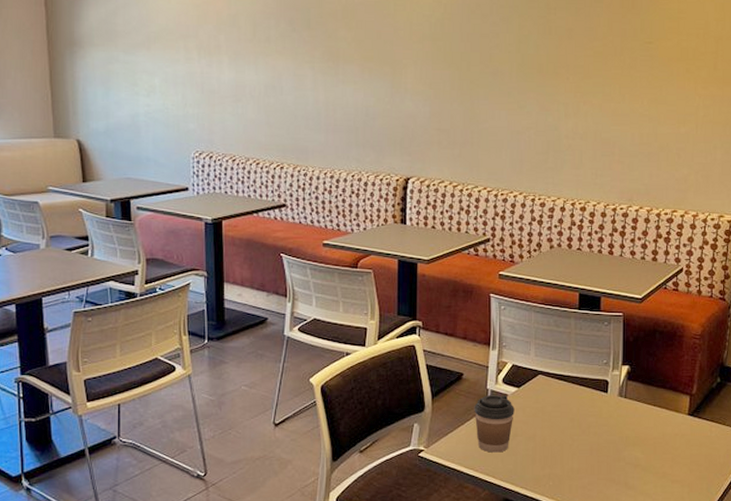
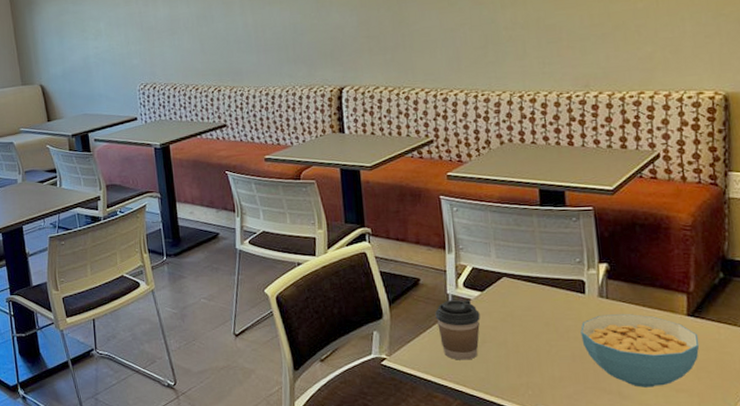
cereal bowl: none [600,411,695,479] -> present [580,313,700,388]

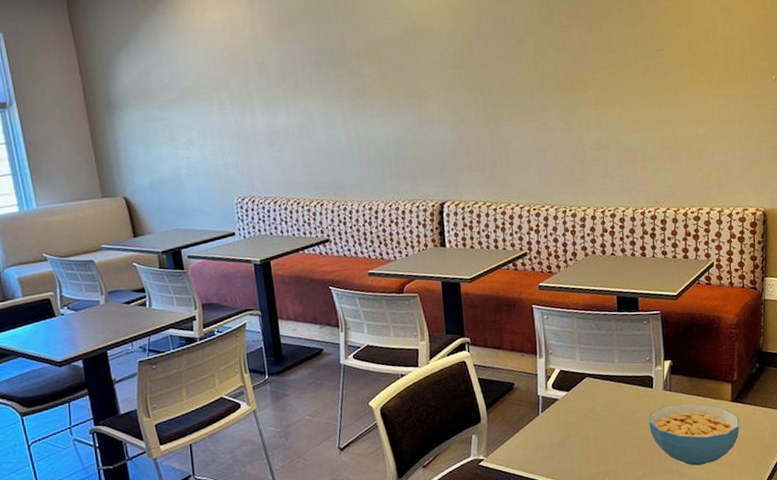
coffee cup: present [435,300,480,360] -> none [527,399,566,456]

